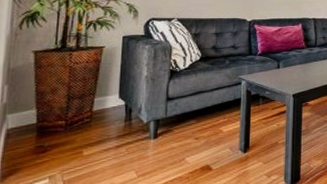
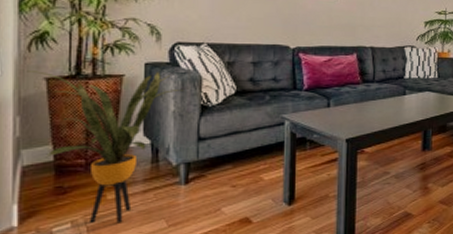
house plant: none [10,42,156,177] -> present [19,69,184,224]

